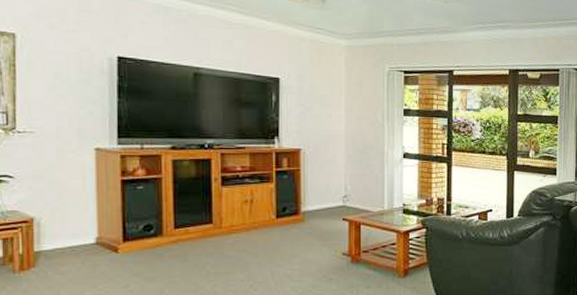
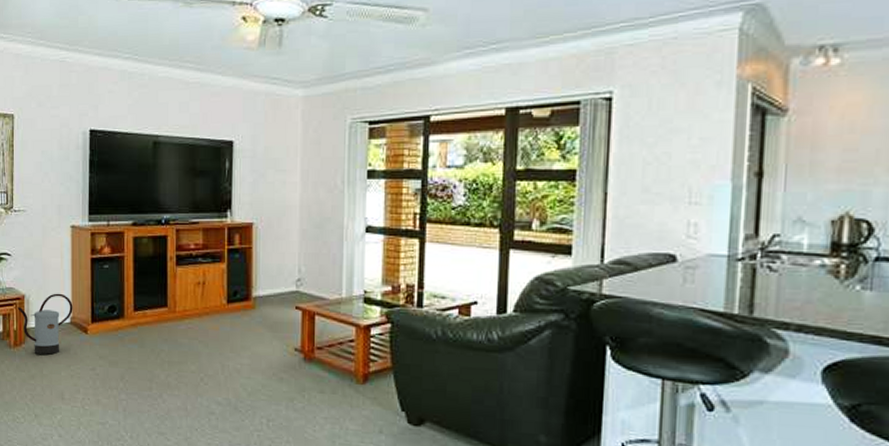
watering can: none [24,215,99,277] -> present [18,293,73,355]

